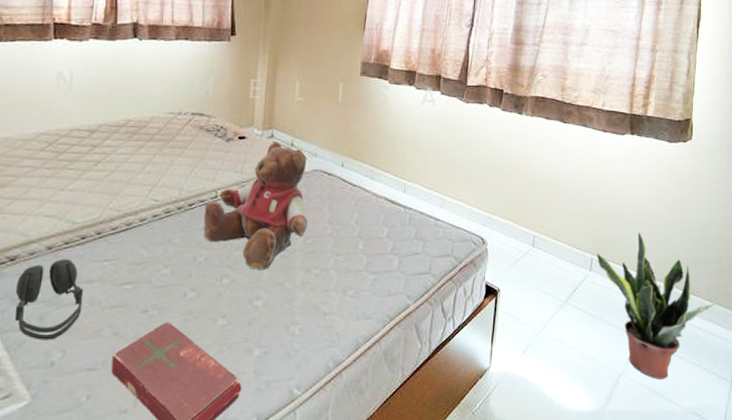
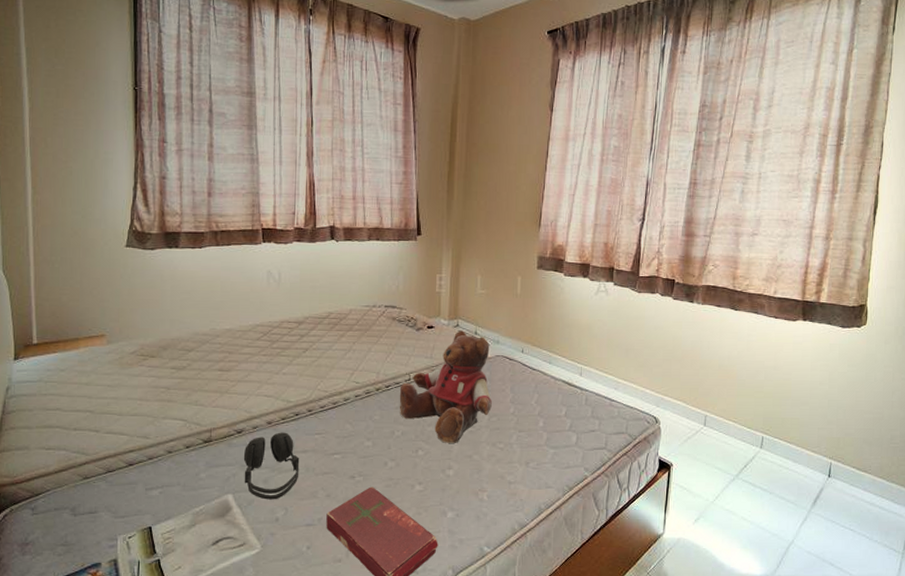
potted plant: present [597,233,717,379] -> none [768,413,890,549]

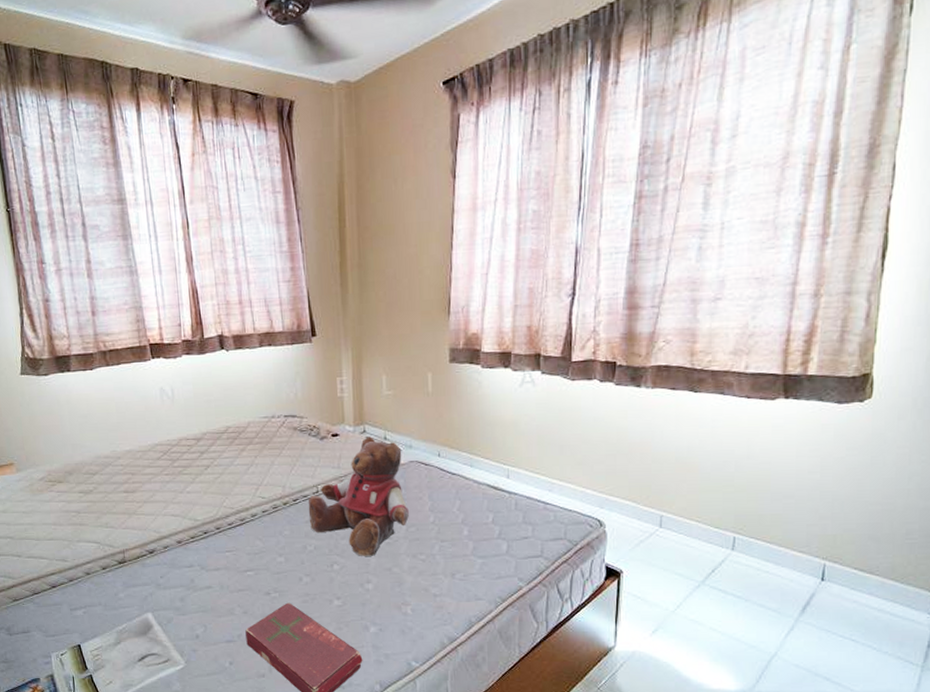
headphones: present [243,432,300,500] -> none [157,551,215,618]

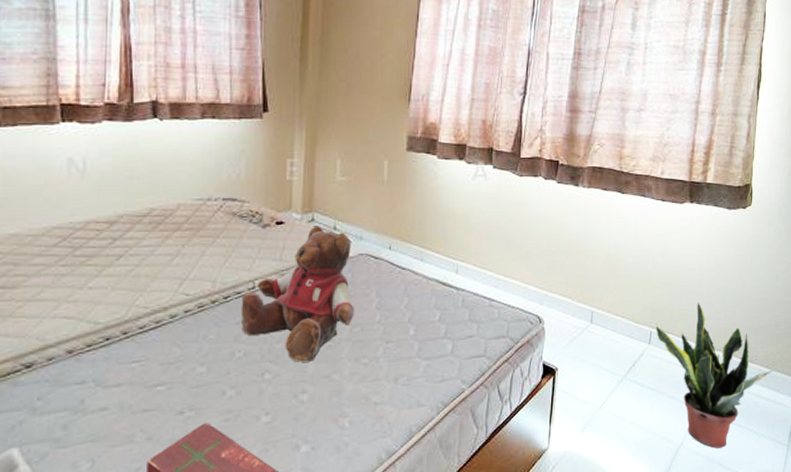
potted plant: none [741,508,905,662] -> present [656,303,775,449]

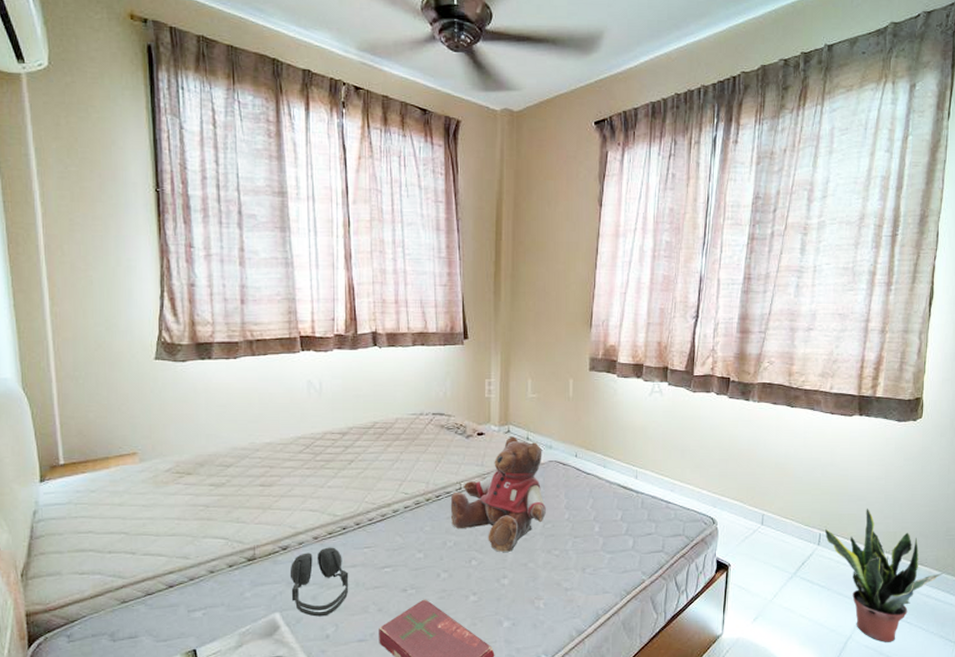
headphones: none [34,362,111,451] -> present [289,547,349,617]

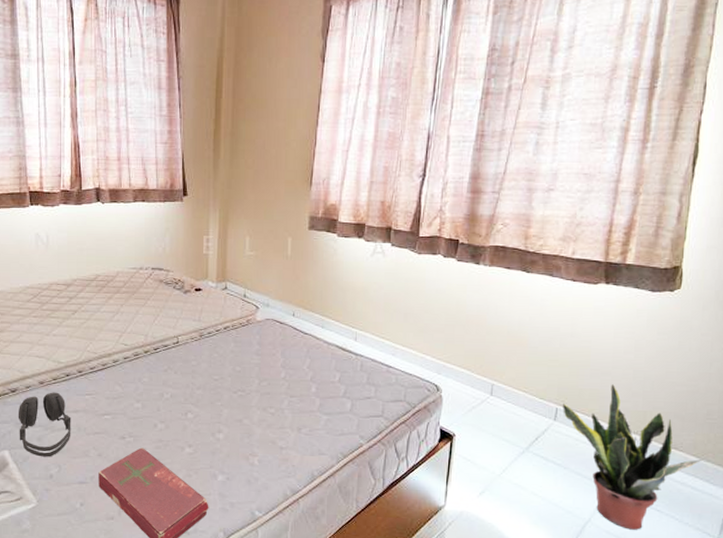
teddy bear: present [450,436,546,552] -> none [168,293,262,407]

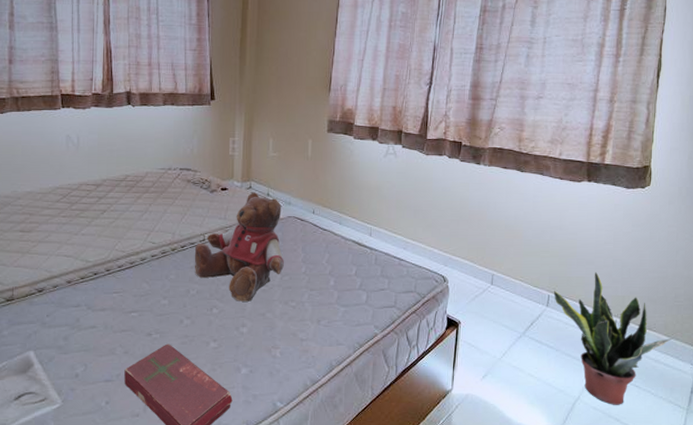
headphones: present [18,392,71,457] -> none [44,291,98,356]
teddy bear: none [168,293,262,407] -> present [194,192,284,302]

